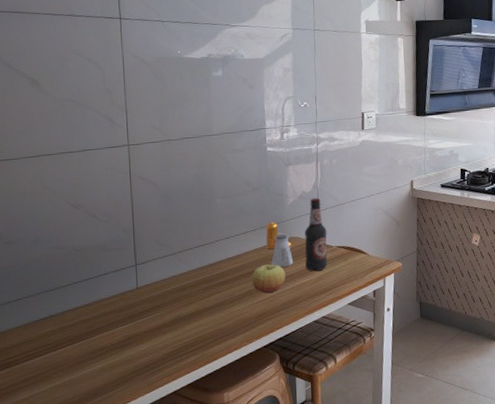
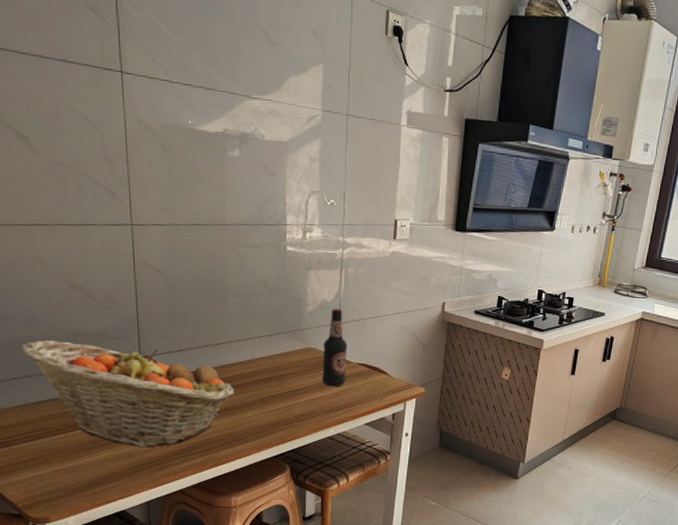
fruit basket: none [26,255,225,353] -> present [21,340,235,448]
apple: present [252,264,286,293] -> none [264,373,301,403]
pepper shaker: present [265,222,292,250] -> none [281,329,309,360]
saltshaker: present [271,234,293,267] -> none [286,343,309,378]

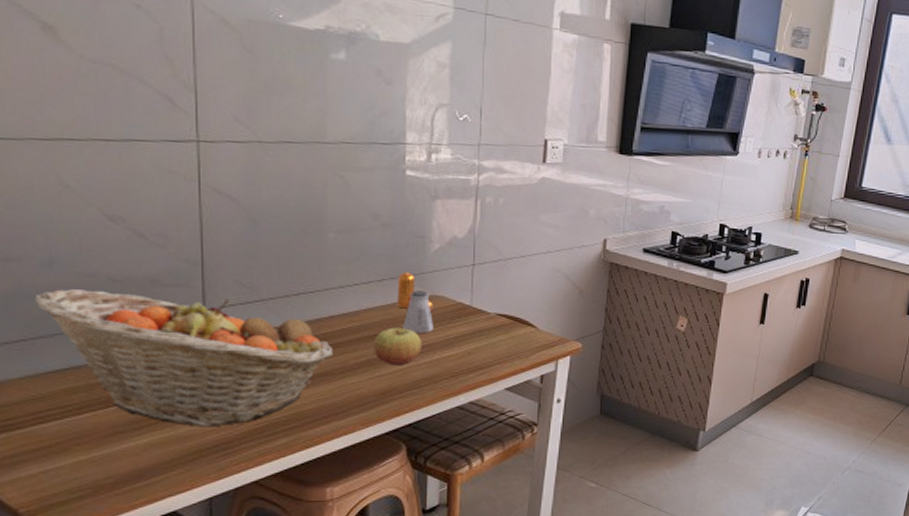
apple: none [264,373,301,403] -> present [374,328,422,364]
pepper shaker: none [281,329,309,360] -> present [397,272,433,311]
saltshaker: none [286,343,309,378] -> present [403,290,433,333]
bottle: present [322,308,348,387] -> none [450,246,484,344]

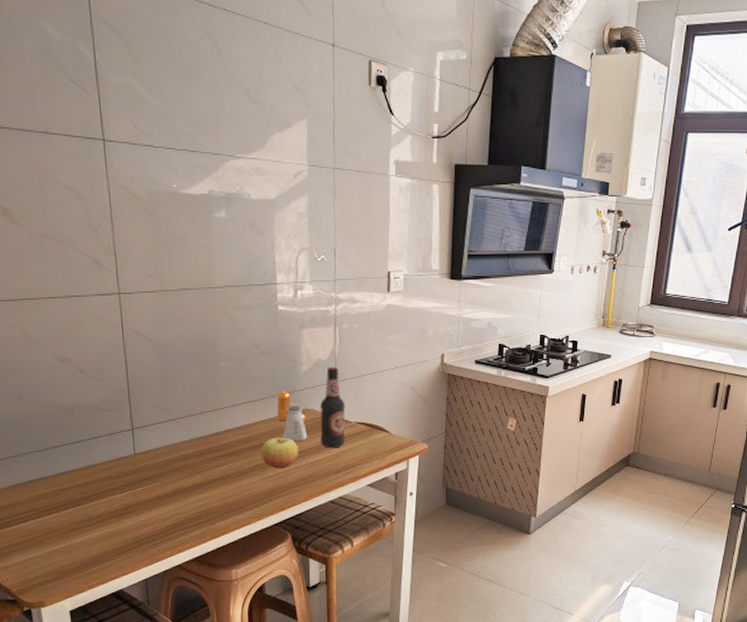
fruit basket: present [34,289,334,427] -> none [11,417,232,523]
bottle: none [450,246,484,344] -> present [320,367,346,448]

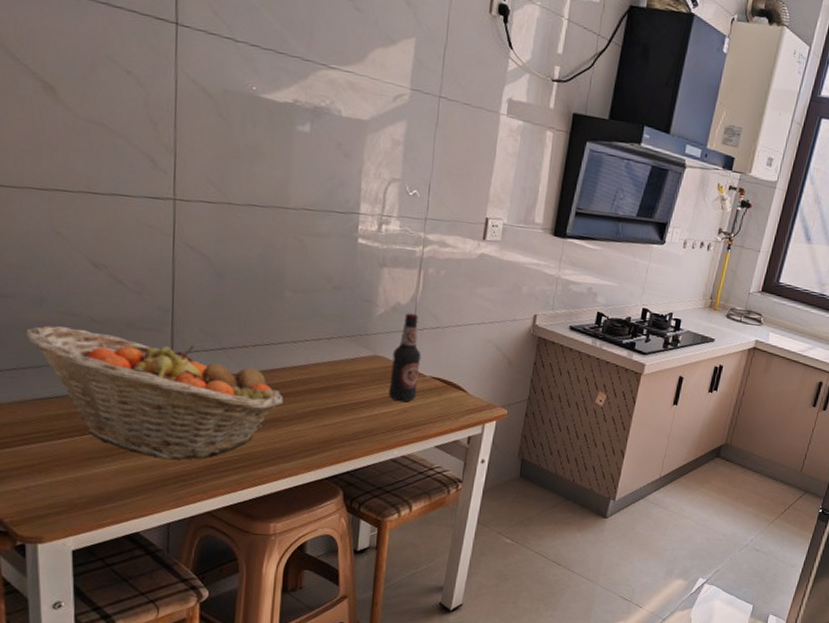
fruit basket: none [11,417,232,523] -> present [25,325,284,460]
apple: present [261,437,299,468] -> none [319,382,363,417]
pepper shaker: present [276,391,306,422] -> none [342,332,375,370]
saltshaker: present [283,405,307,441] -> none [347,349,374,390]

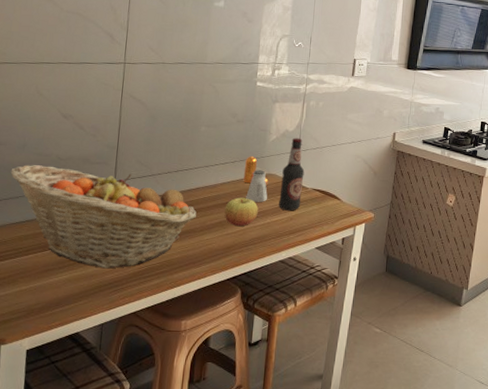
apple: none [319,382,363,417] -> present [224,198,258,226]
pepper shaker: none [342,332,375,370] -> present [243,156,269,186]
saltshaker: none [347,349,374,390] -> present [246,170,267,202]

